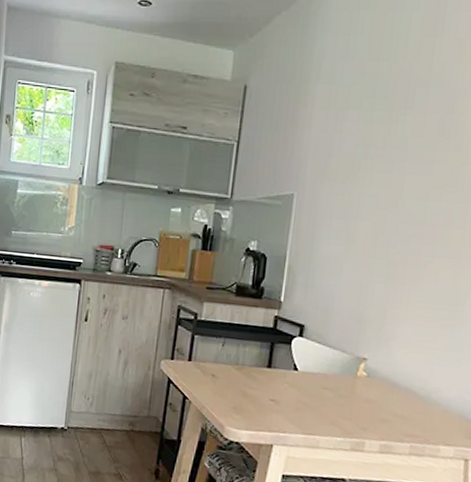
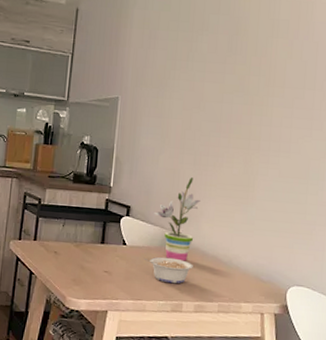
legume: none [319,386,380,419] -> present [144,257,193,284]
potted plant: none [332,292,393,393] -> present [153,177,201,261]

